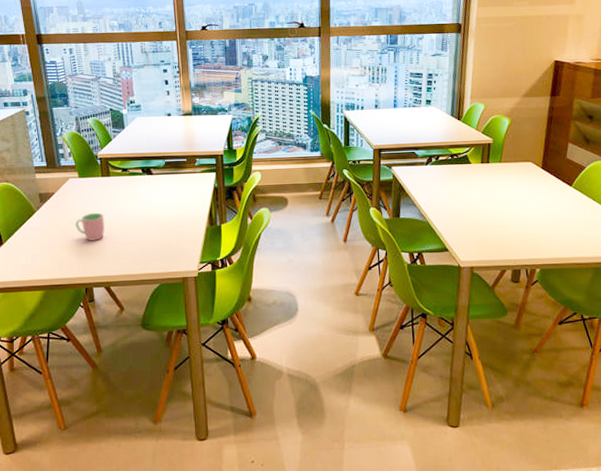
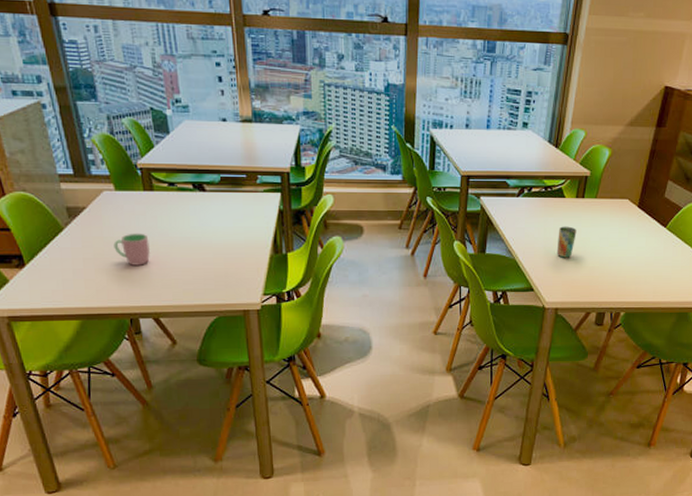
cup: none [467,189,485,219] -> present [556,226,577,258]

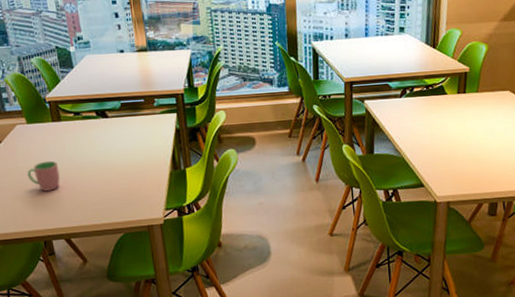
cup: present [556,226,577,258] -> none [443,121,462,152]

